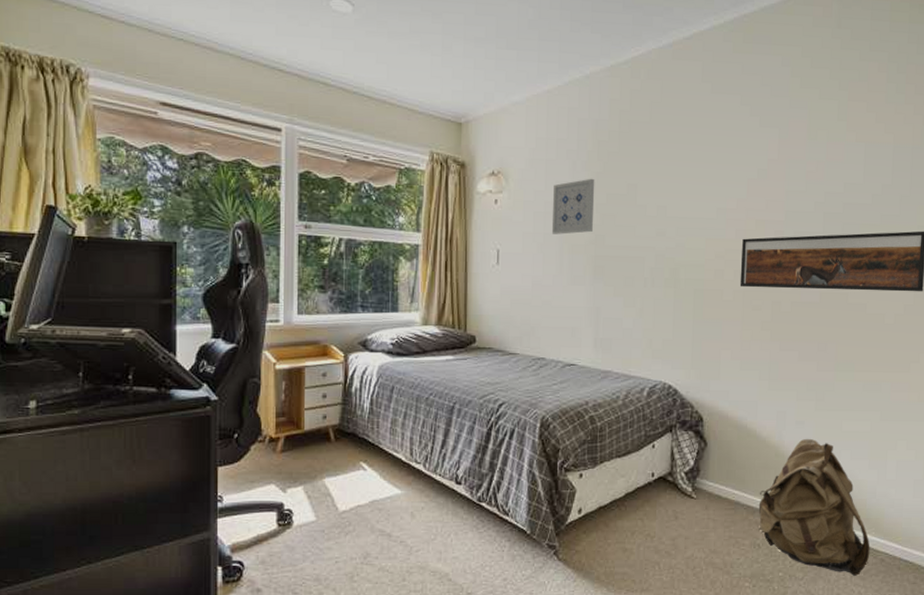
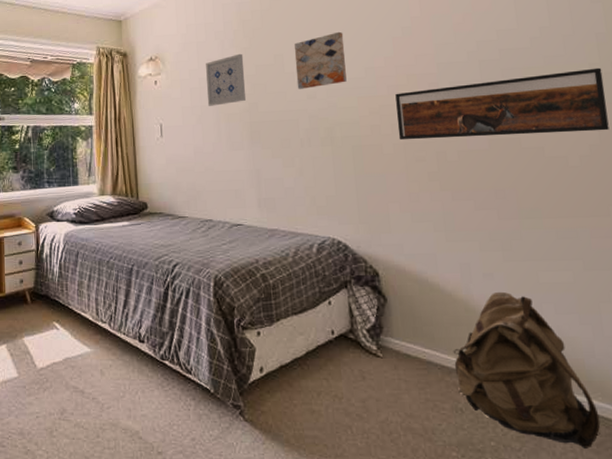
wall art: none [647,166,701,225] -> present [294,31,347,89]

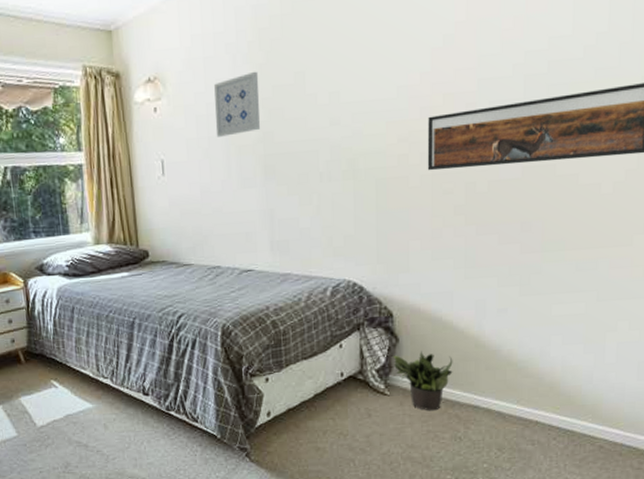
wall art: present [294,31,347,89] -> none [318,41,376,114]
potted plant: none [382,312,446,377] -> present [393,351,453,411]
backpack: present [453,291,601,448] -> none [458,326,587,464]

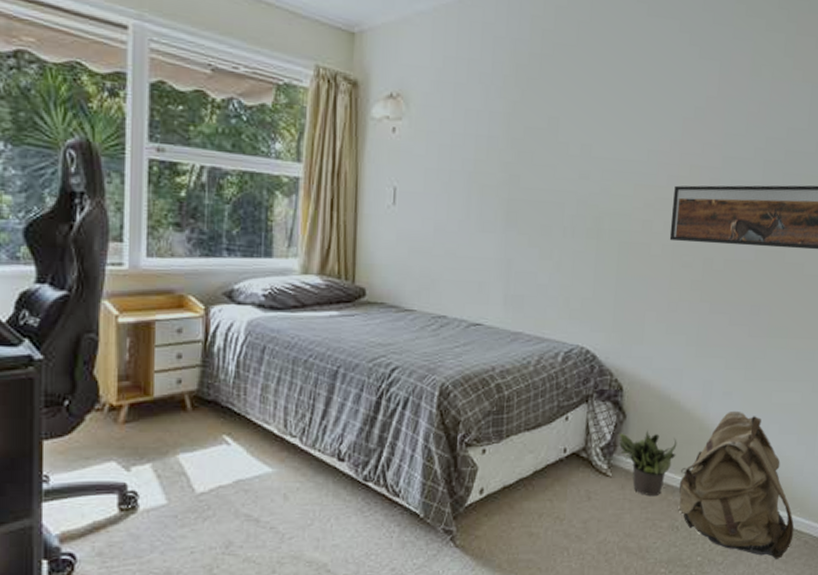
wall art: present [214,71,260,137] -> none [458,107,511,173]
backpack: none [458,326,587,464] -> present [678,410,795,559]

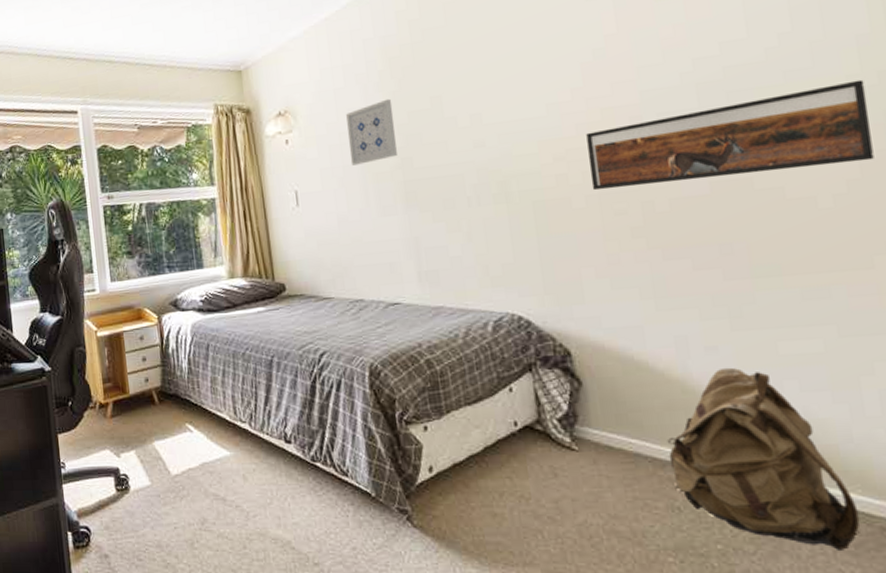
wall art: none [458,107,511,173] -> present [346,98,397,166]
potted plant: present [619,430,677,497] -> none [577,397,657,472]

